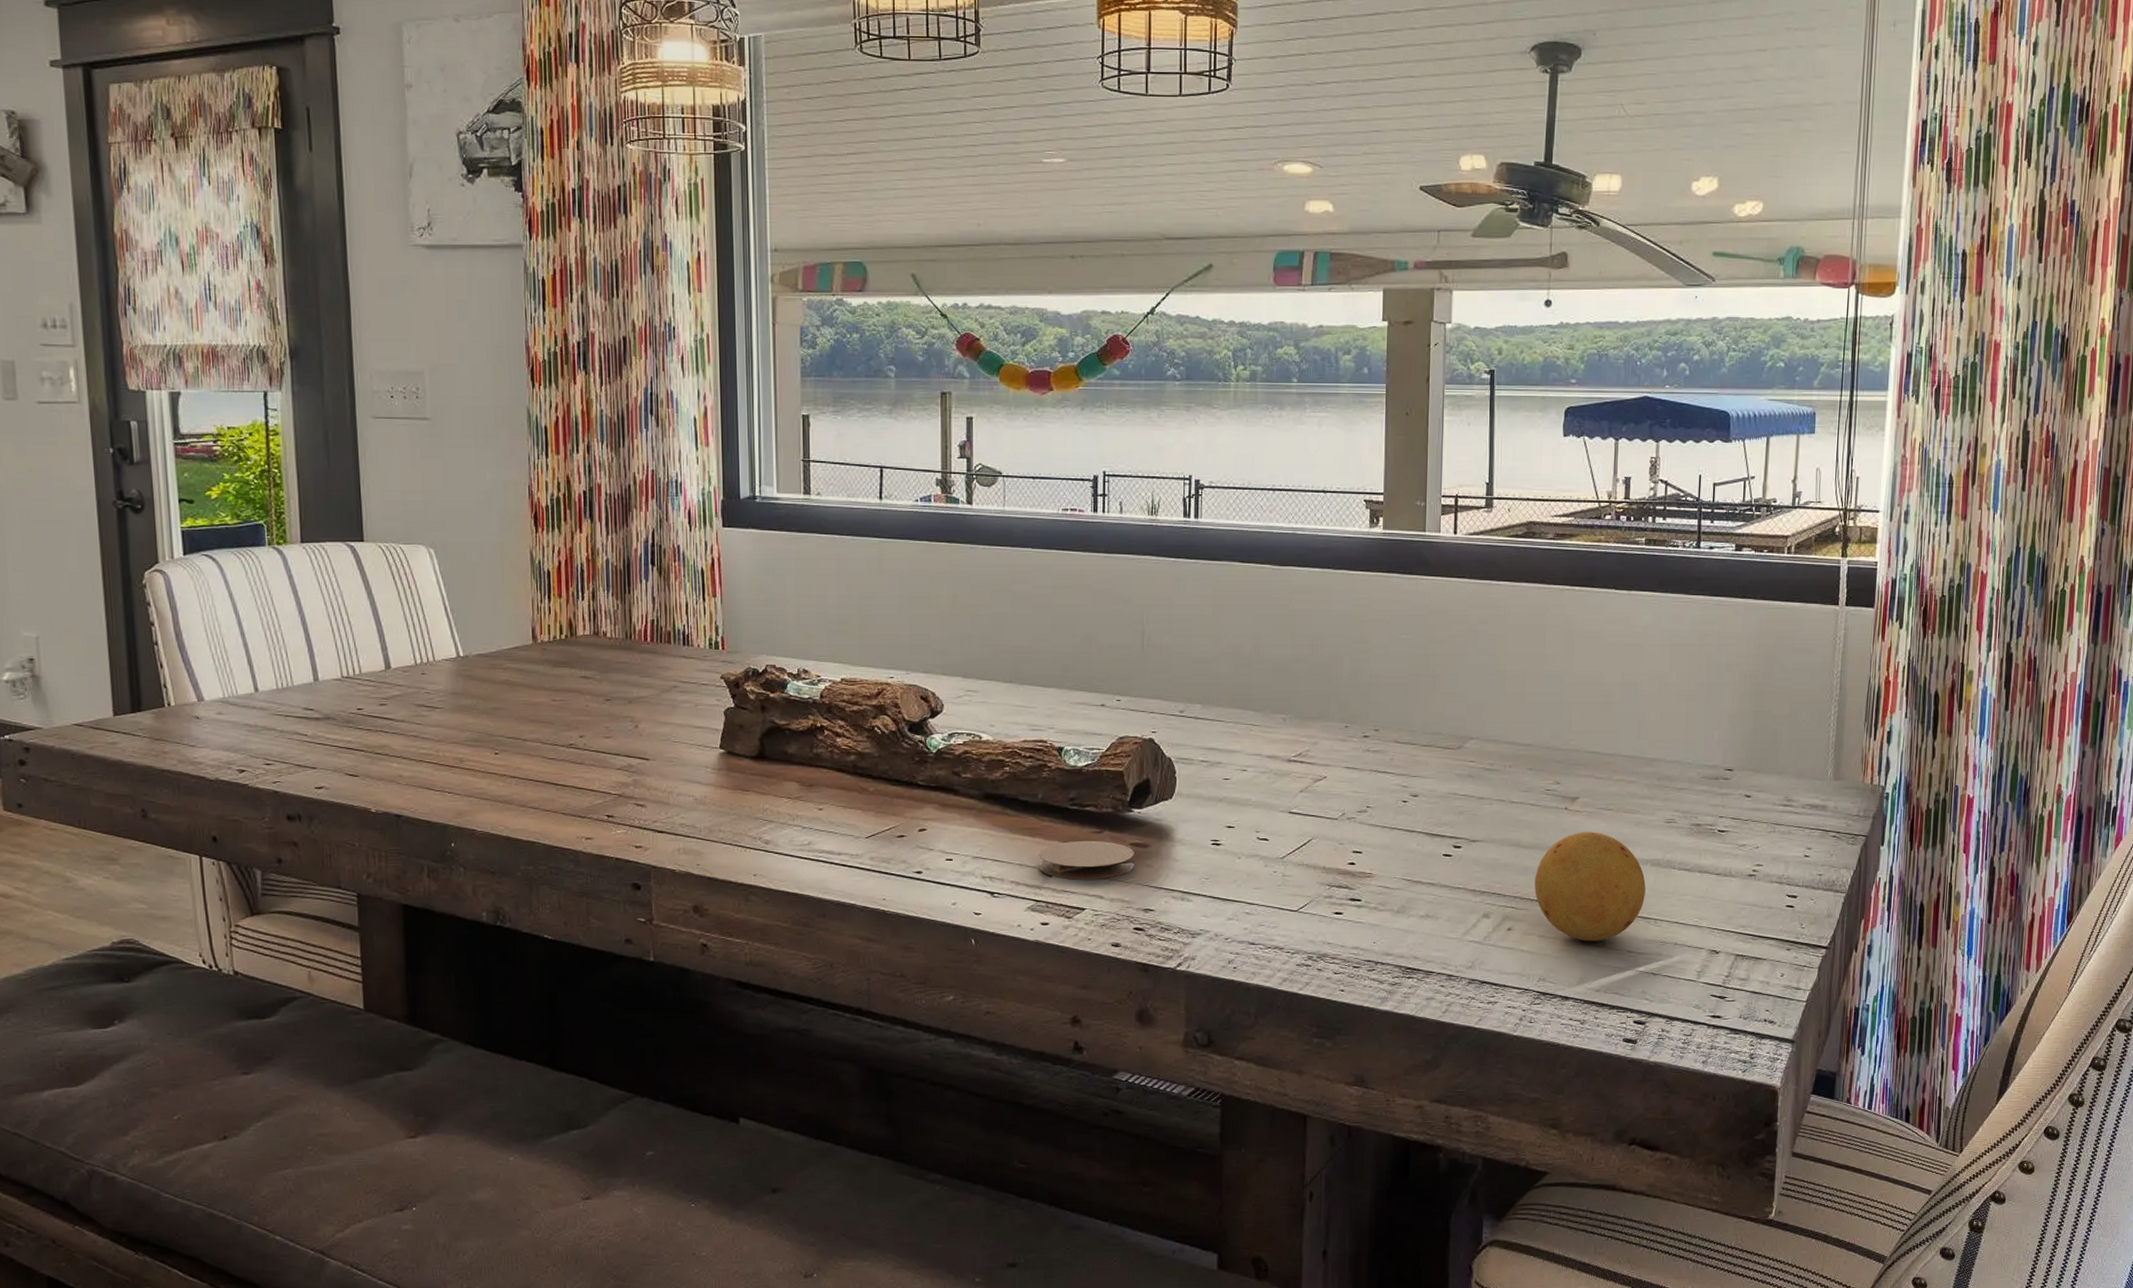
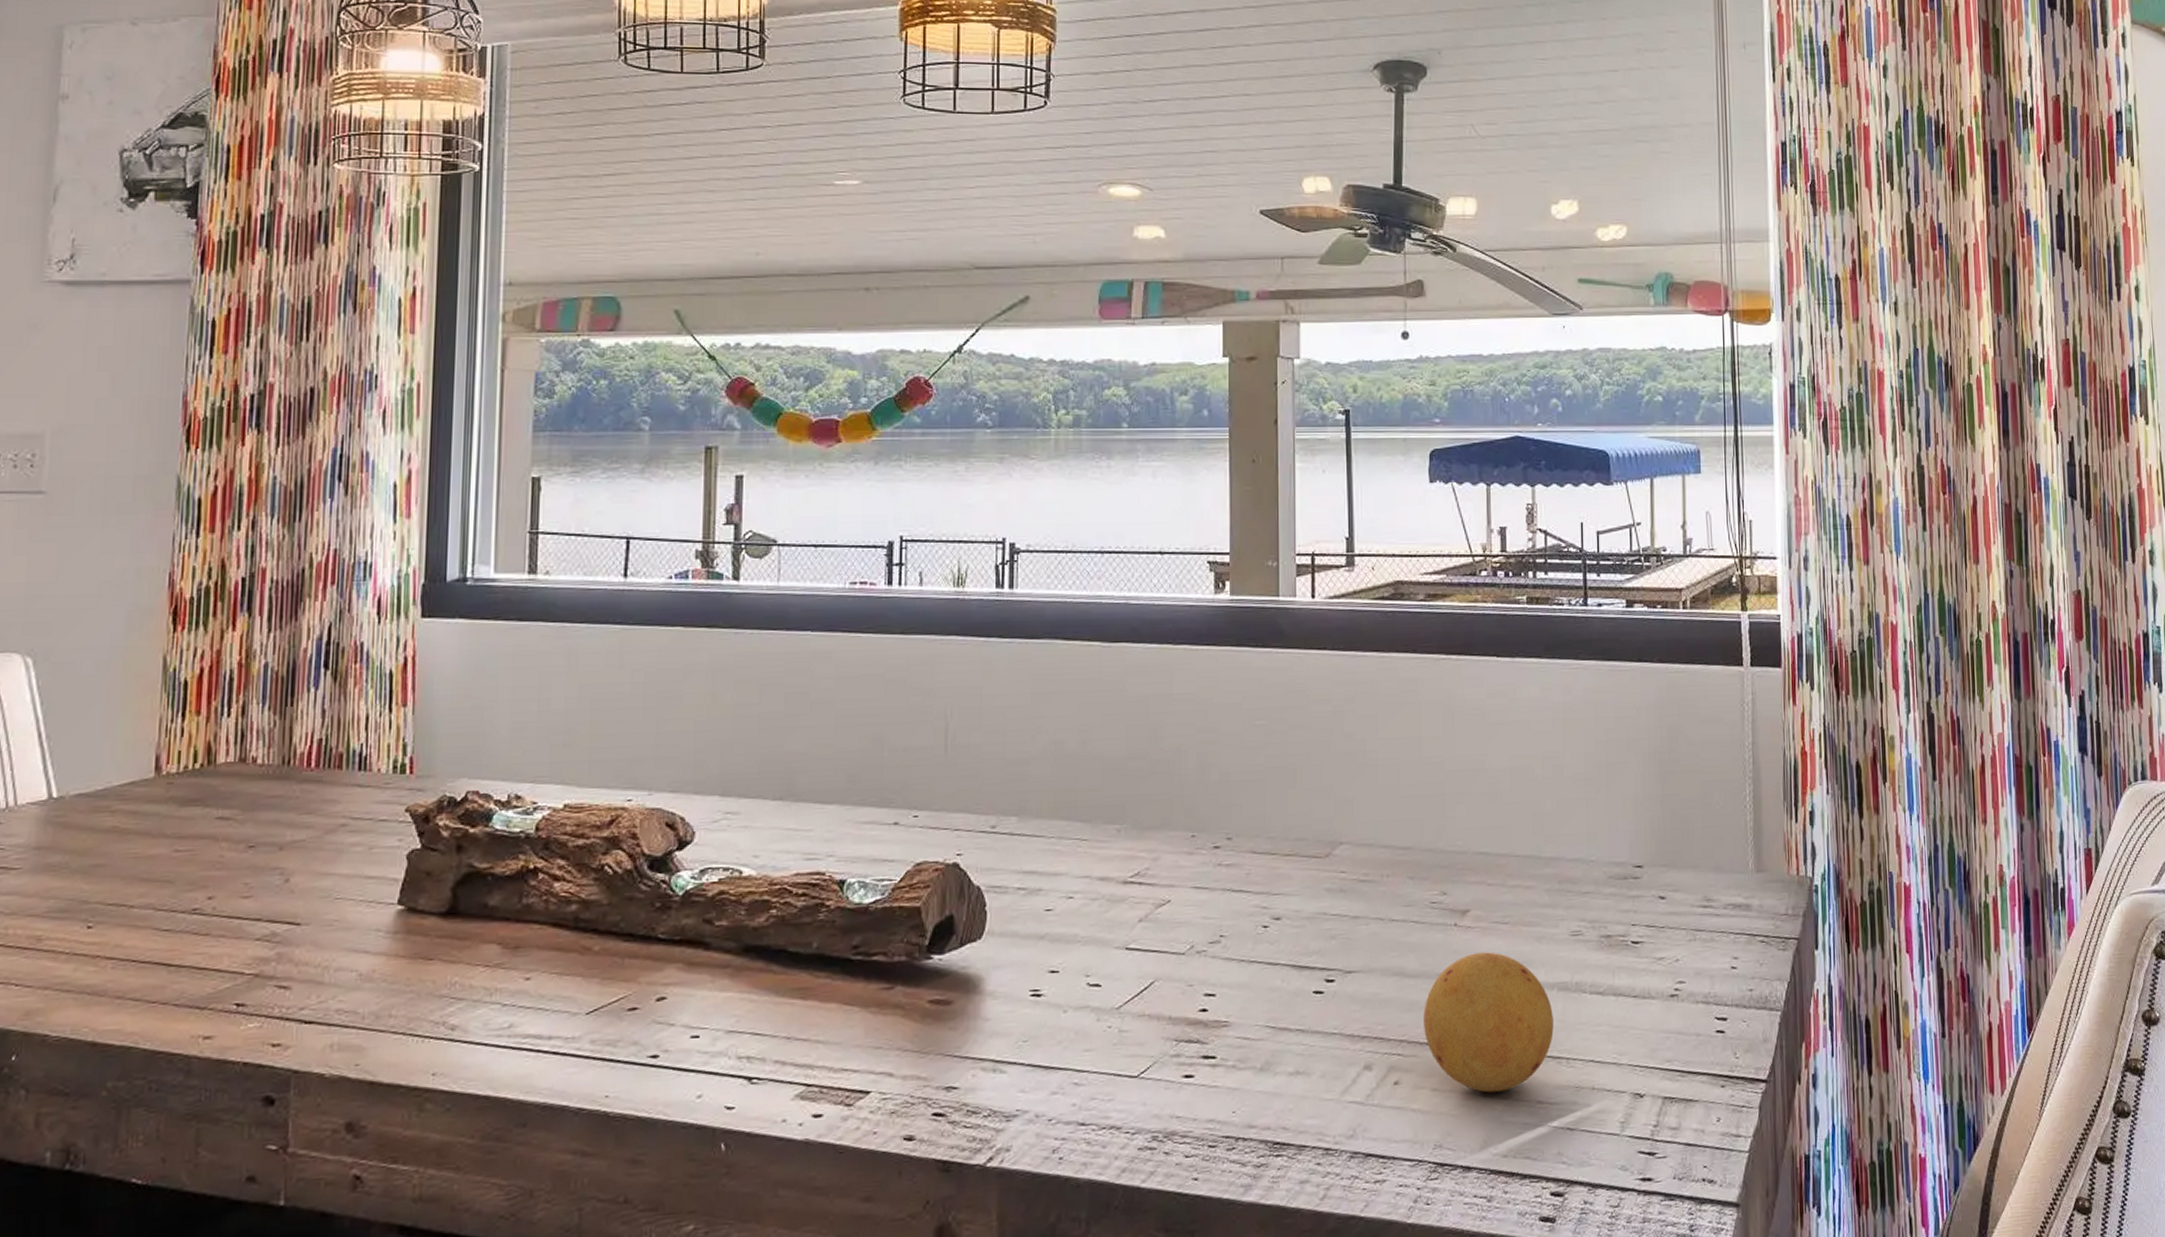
coaster: present [1039,840,1134,880] -> none [811,999,933,1054]

